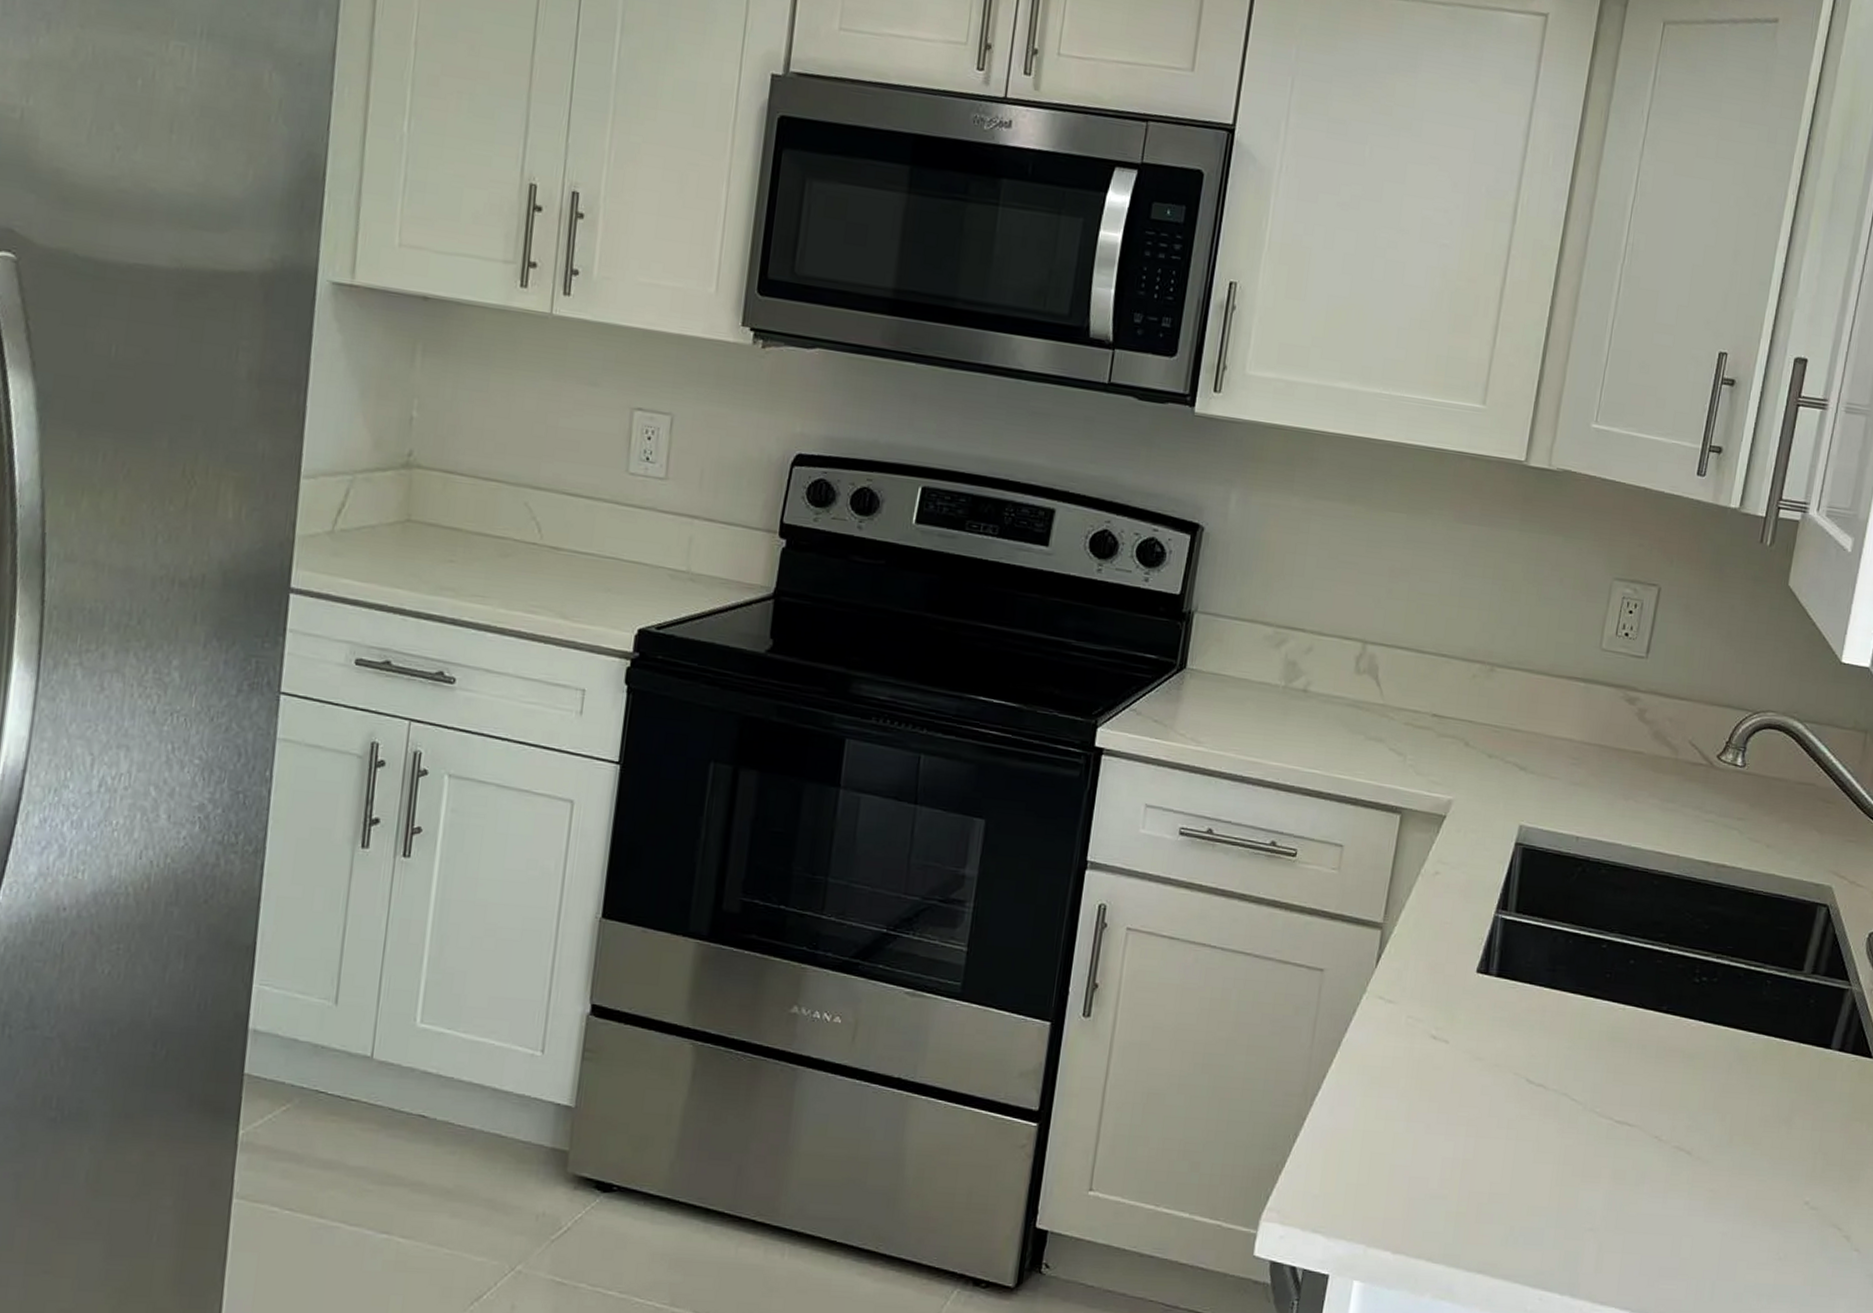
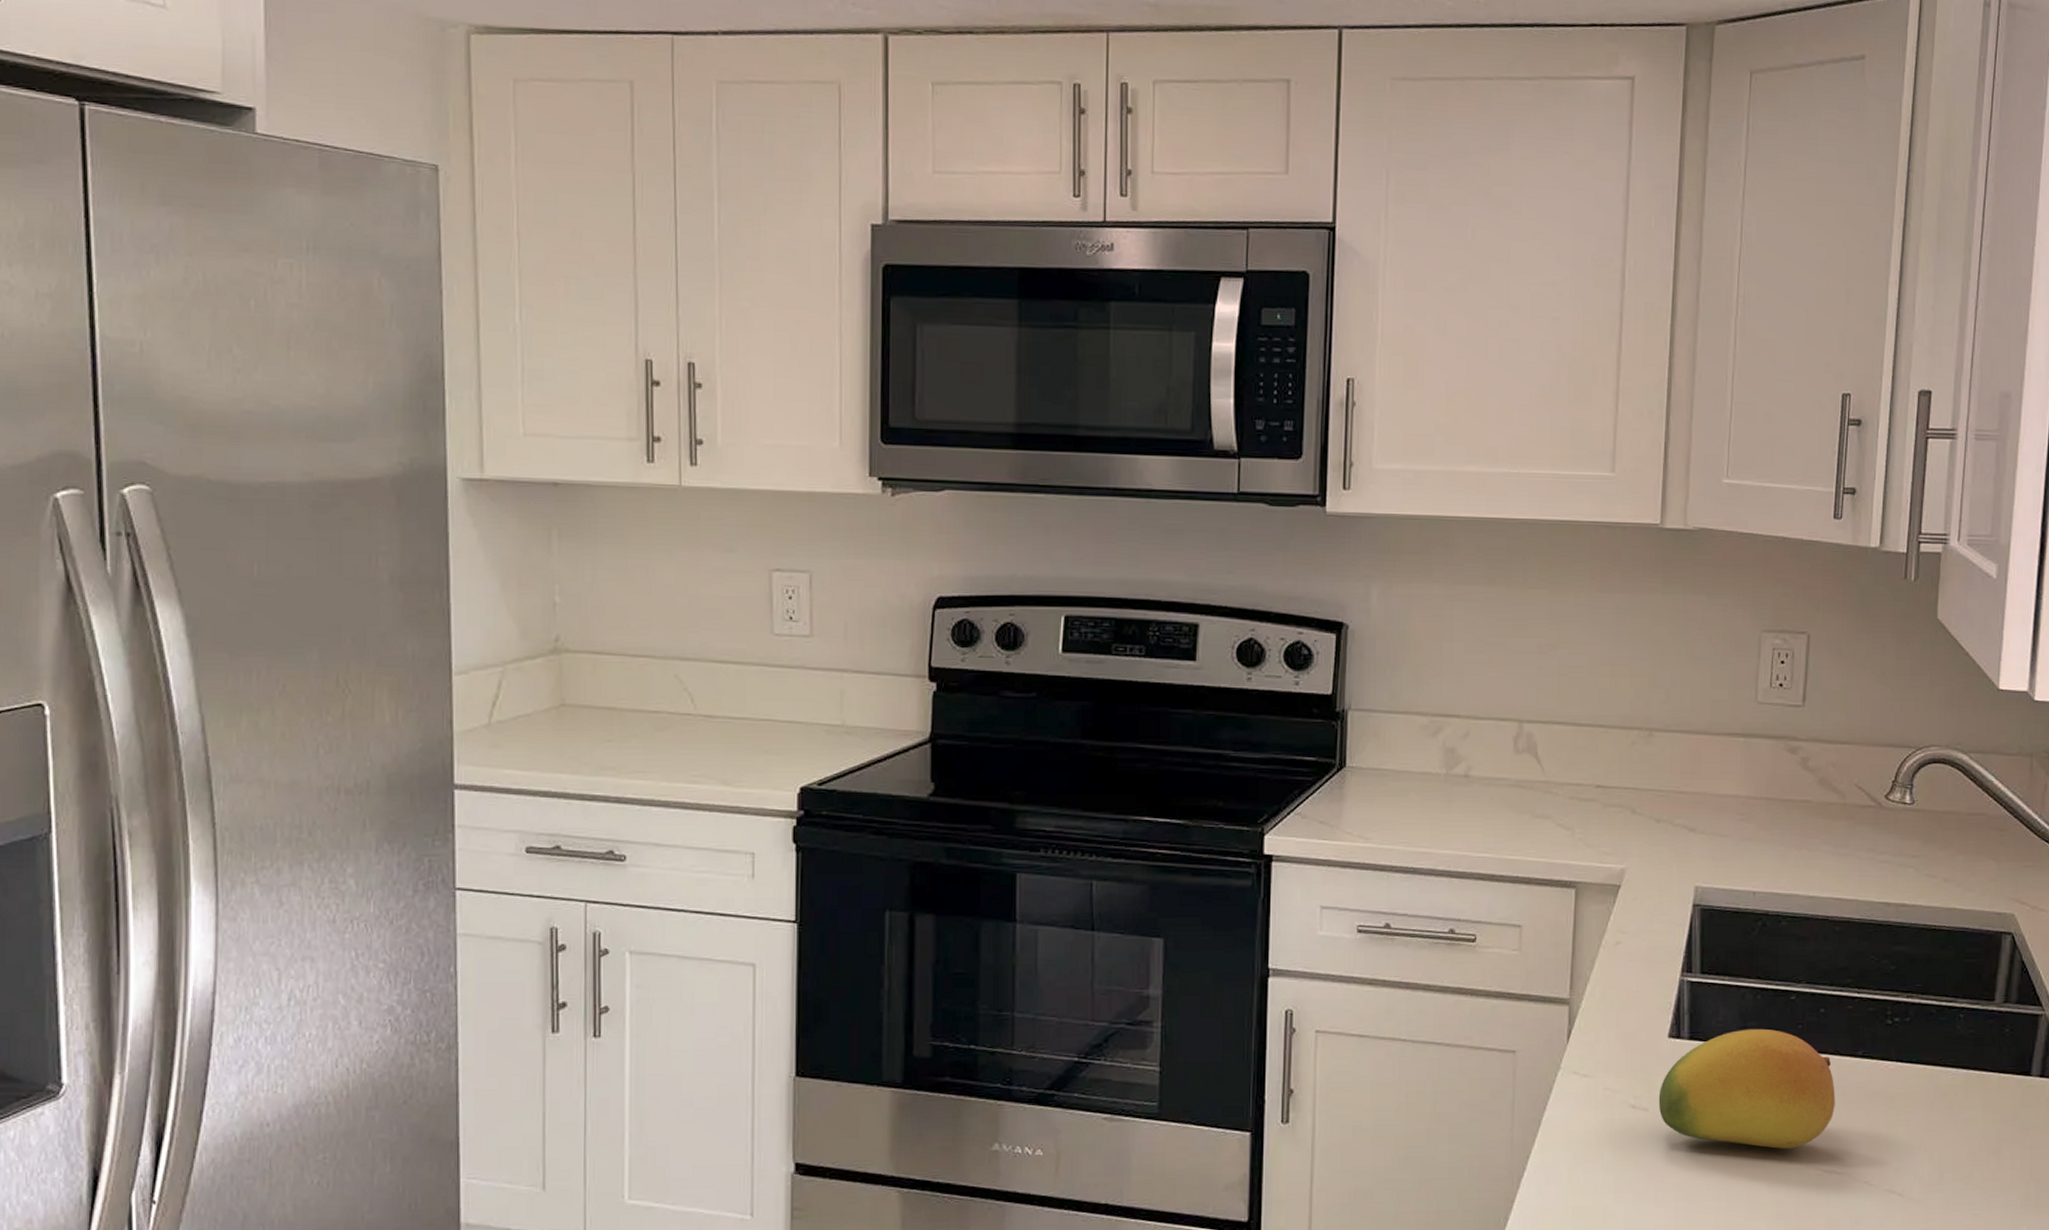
fruit: none [1459,972,1636,1096] -> present [1658,1028,1835,1149]

